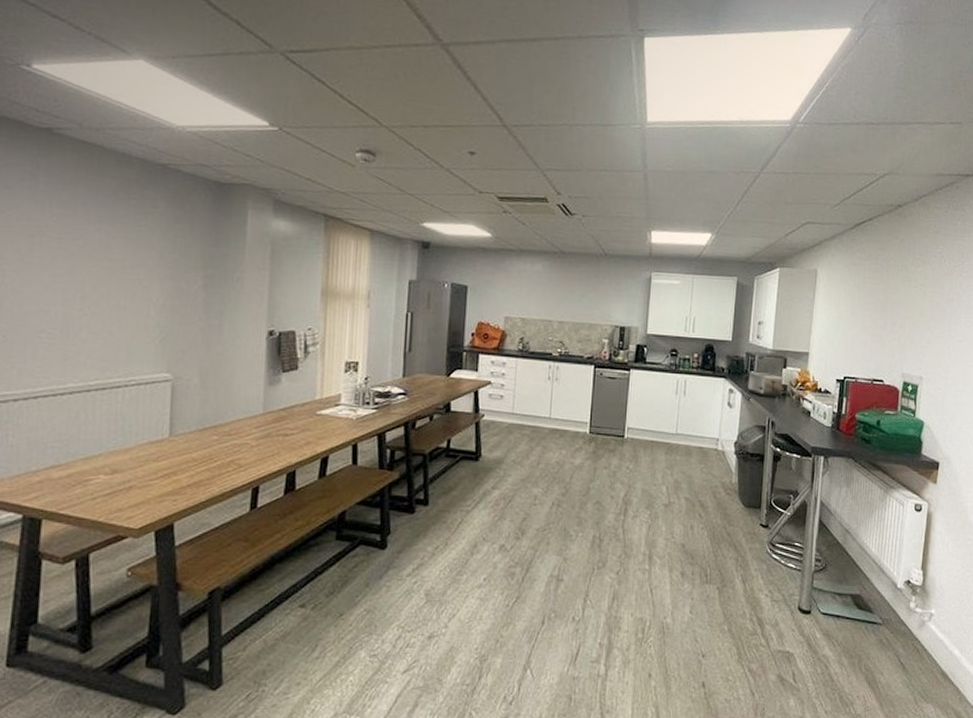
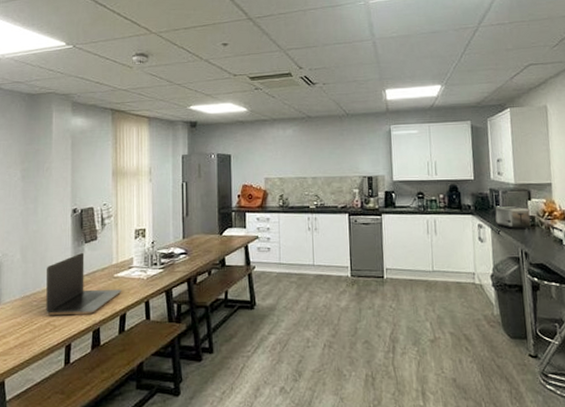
laptop computer: none [229,382,325,455] -> present [46,252,122,316]

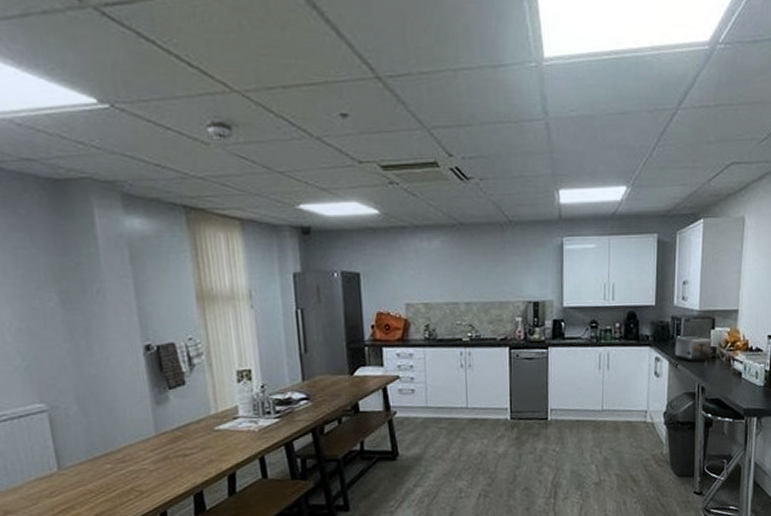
laptop computer: present [46,252,122,316] -> none [119,401,227,481]

